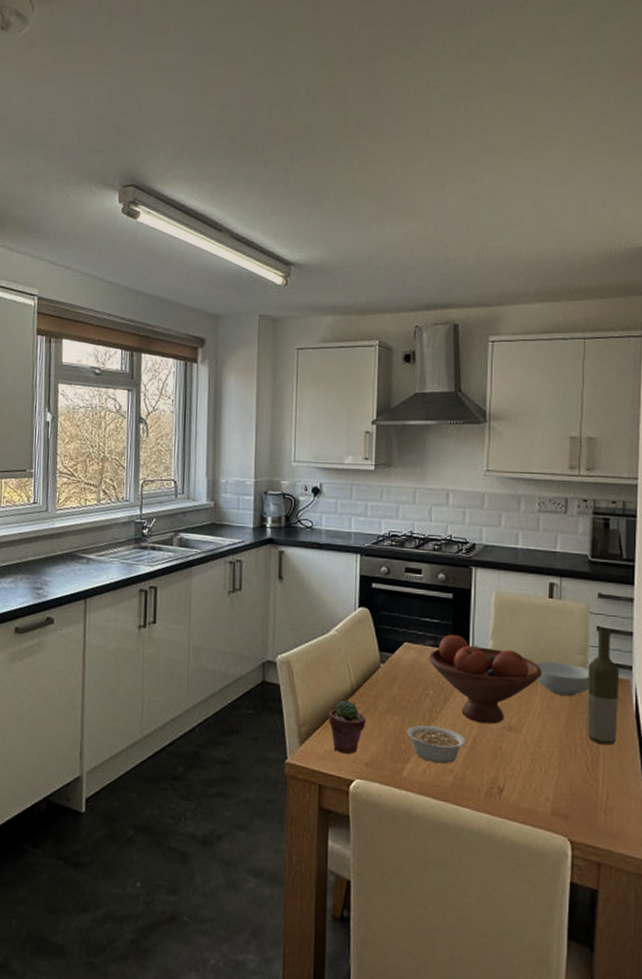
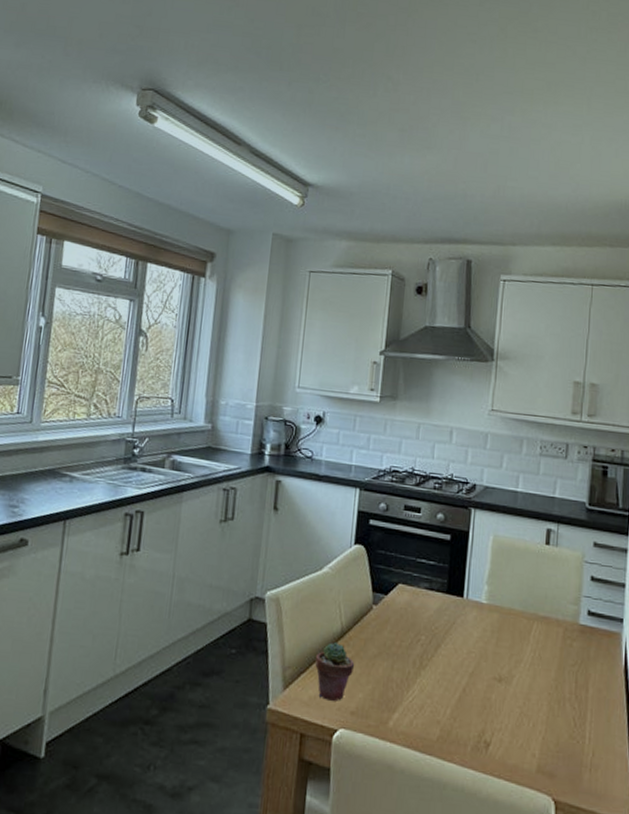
legume: present [407,725,468,764] -> none [396,672,457,715]
fruit bowl: present [428,634,542,724] -> none [422,577,535,674]
cereal bowl: present [535,661,589,696] -> none [529,610,581,648]
bottle: present [587,627,620,746] -> none [576,577,611,701]

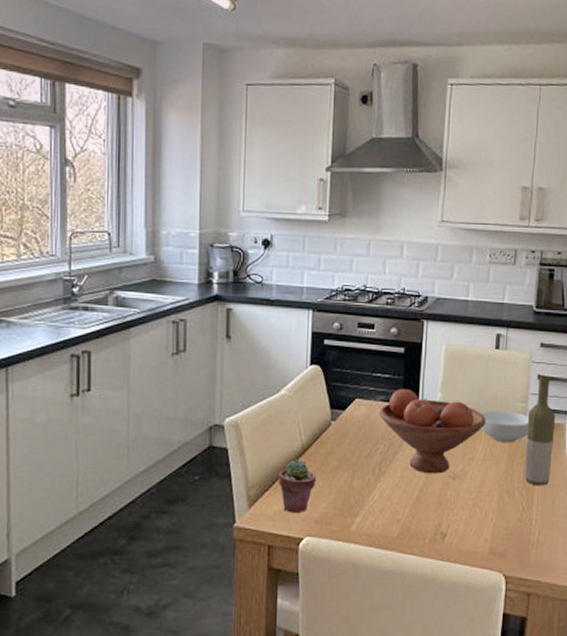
fruit bowl: none [422,577,535,674] -> present [378,388,487,474]
cereal bowl: none [529,610,581,648] -> present [480,410,529,442]
bottle: none [576,577,611,701] -> present [524,375,556,486]

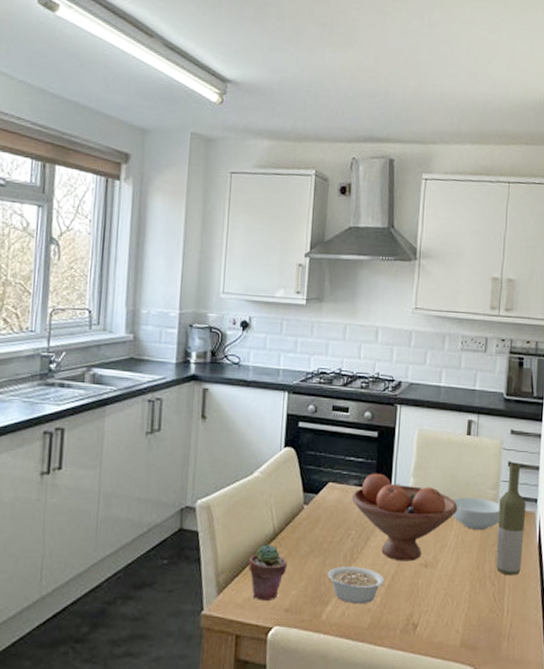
legume: none [357,480,414,515] -> present [328,567,386,604]

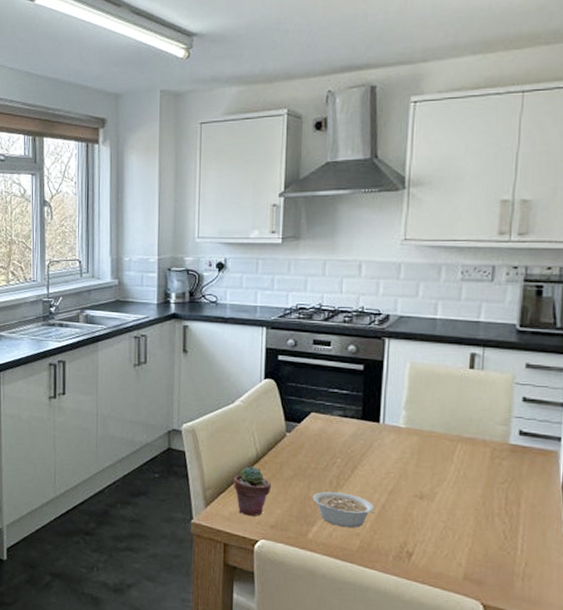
fruit bowl: present [351,473,458,562] -> none [336,405,459,492]
cereal bowl: present [452,497,500,530] -> none [452,431,511,466]
bottle: present [495,462,527,576] -> none [506,398,547,515]

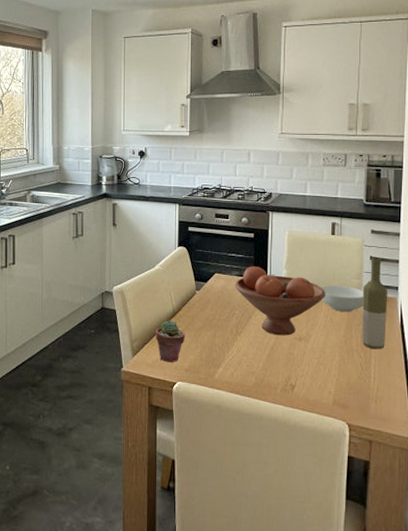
legume: present [313,491,376,528] -> none [218,338,266,368]
fruit bowl: none [336,405,459,492] -> present [234,266,326,336]
cereal bowl: none [452,431,511,466] -> present [321,285,363,312]
bottle: none [506,398,547,515] -> present [362,257,388,350]

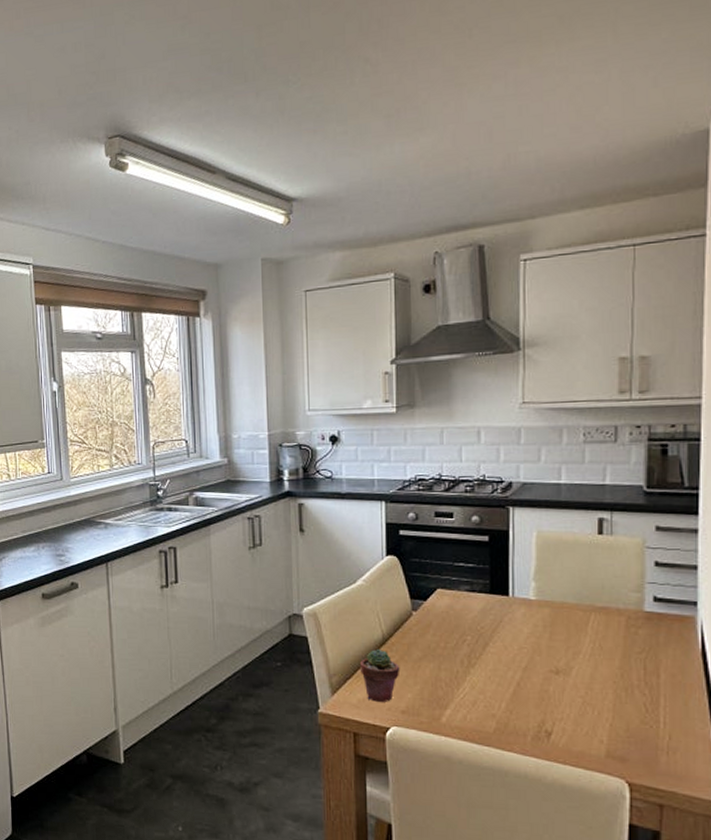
fruit bowl: present [234,266,326,336] -> none [464,578,592,668]
cereal bowl: present [321,285,363,312] -> none [584,601,646,636]
bottle: present [362,257,388,350] -> none [644,562,683,685]

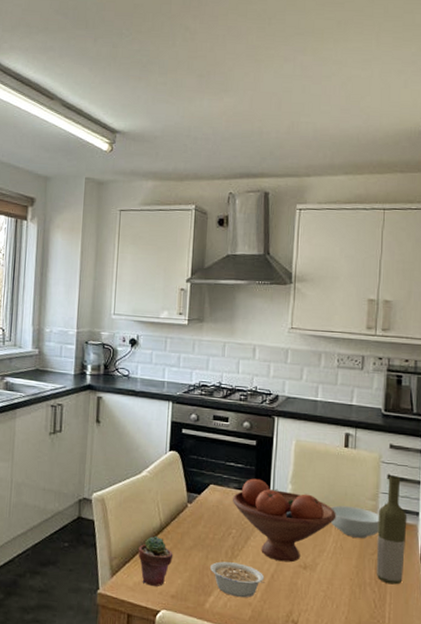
legume: none [444,672,511,709] -> present [210,561,266,598]
fruit bowl: none [464,578,592,668] -> present [232,478,337,563]
cereal bowl: none [584,601,646,636] -> present [330,505,379,538]
bottle: none [644,562,683,685] -> present [376,475,407,585]

